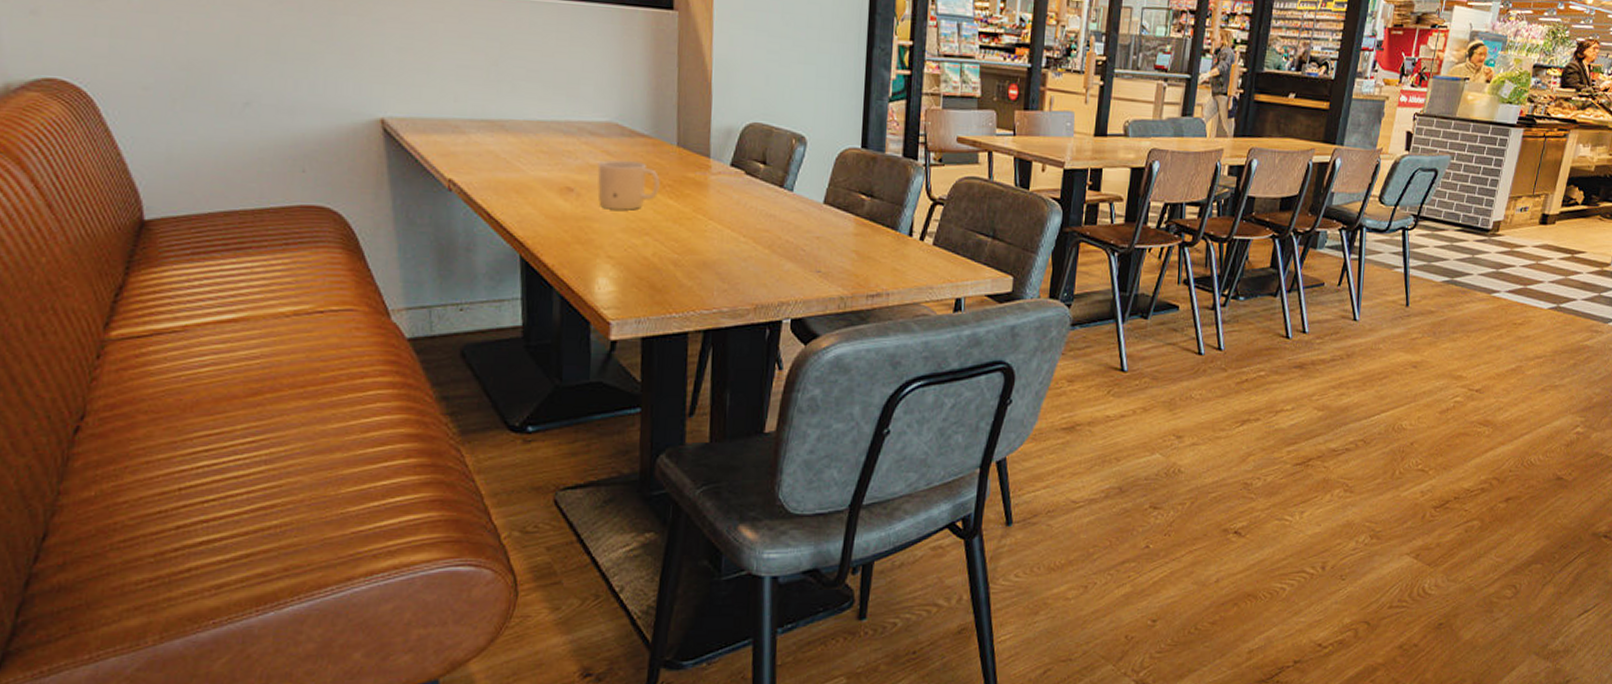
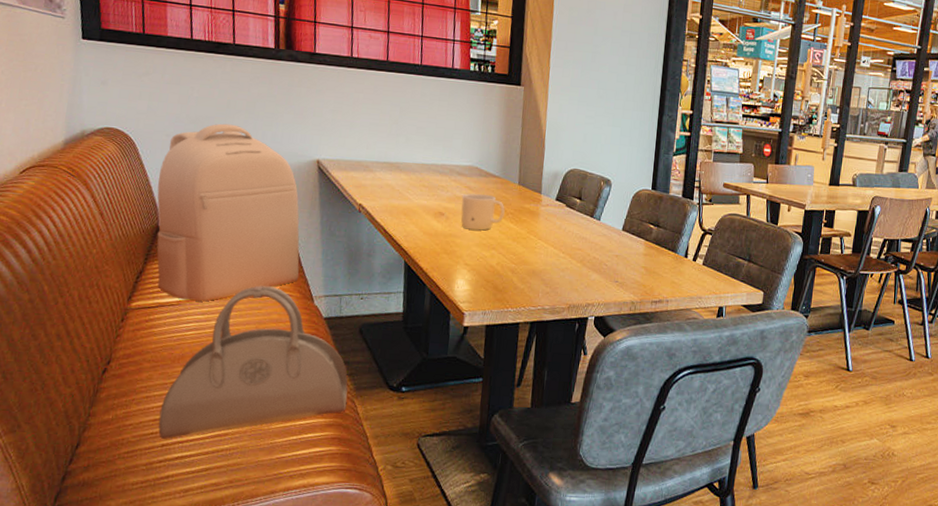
backpack: none [135,69,366,325] -> present [156,123,300,302]
handbag: none [168,298,450,519] -> present [158,285,348,439]

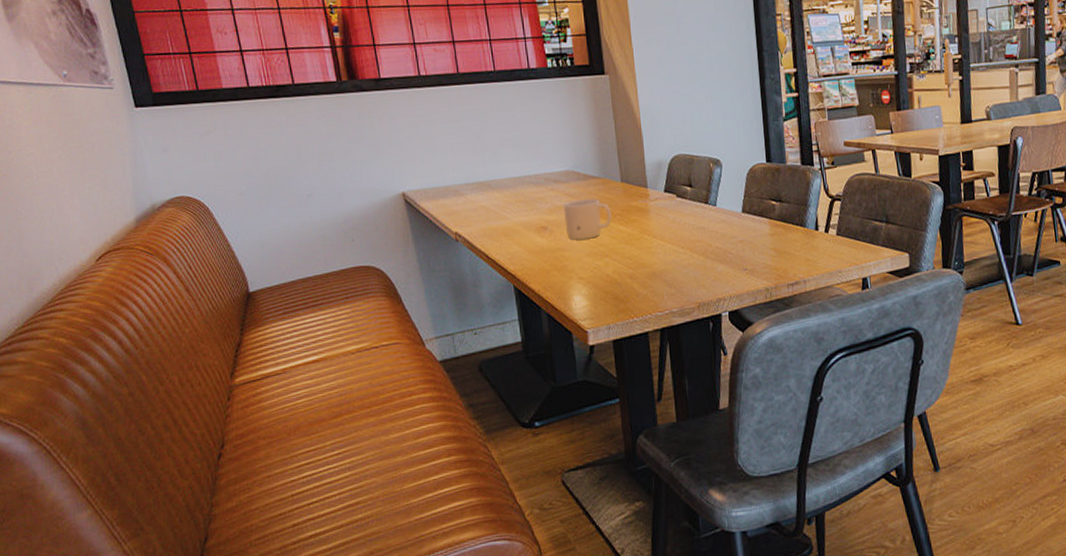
backpack: present [156,123,300,302] -> none [239,170,405,366]
handbag: present [158,285,348,439] -> none [284,336,480,519]

